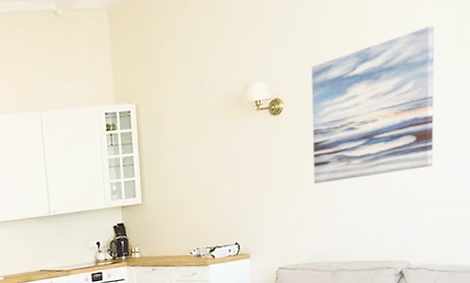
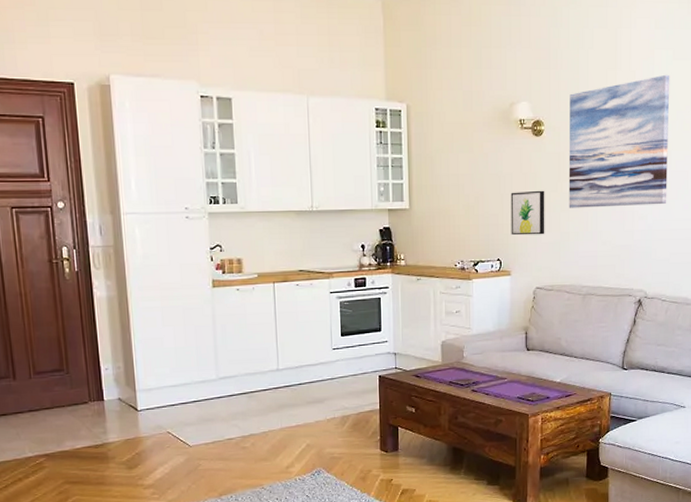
wall art: none [247,169,287,218] -> present [510,190,545,236]

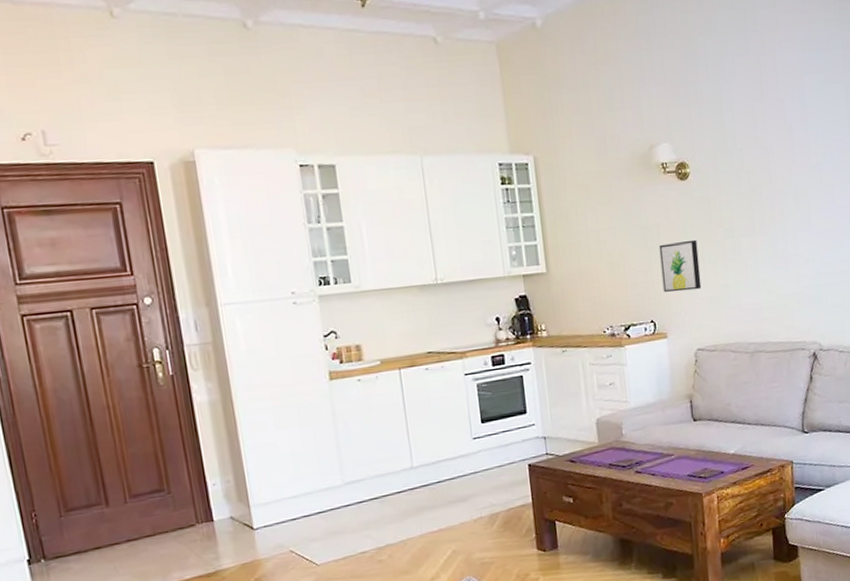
wall art: present [568,74,670,208] -> none [714,101,834,257]

